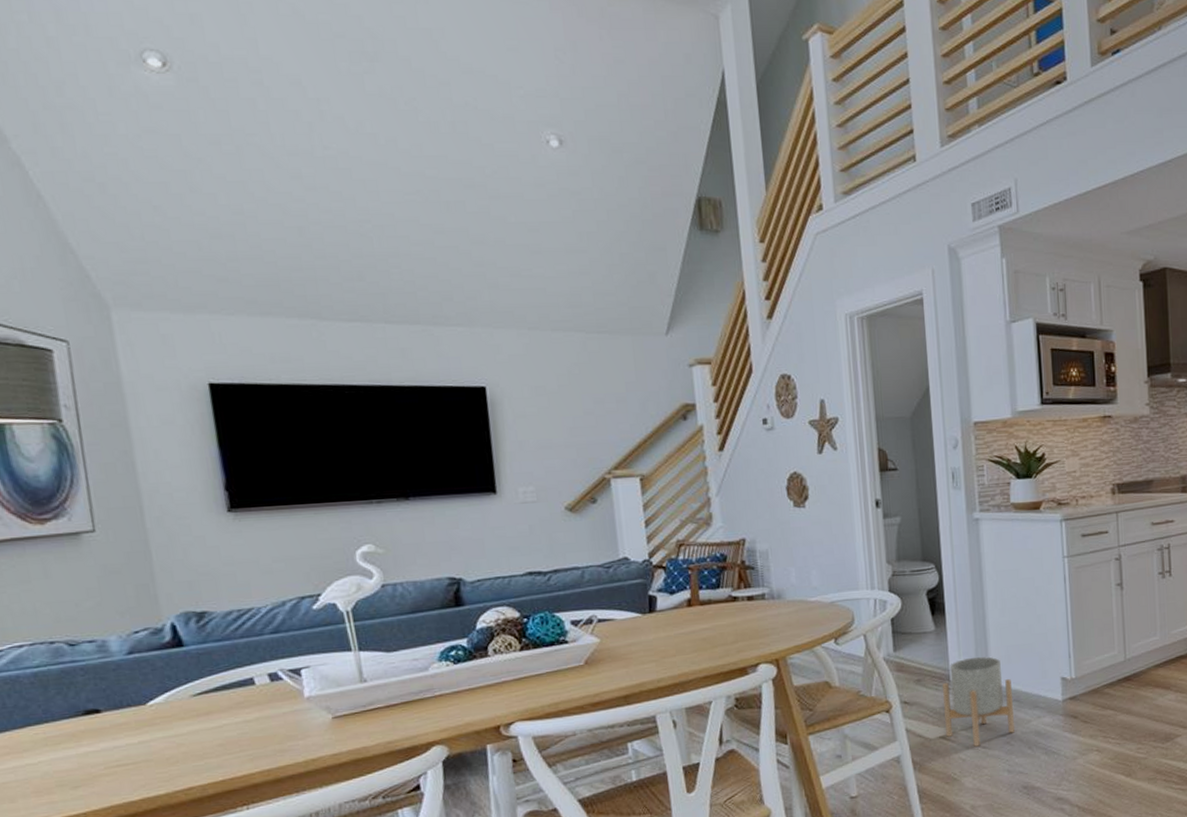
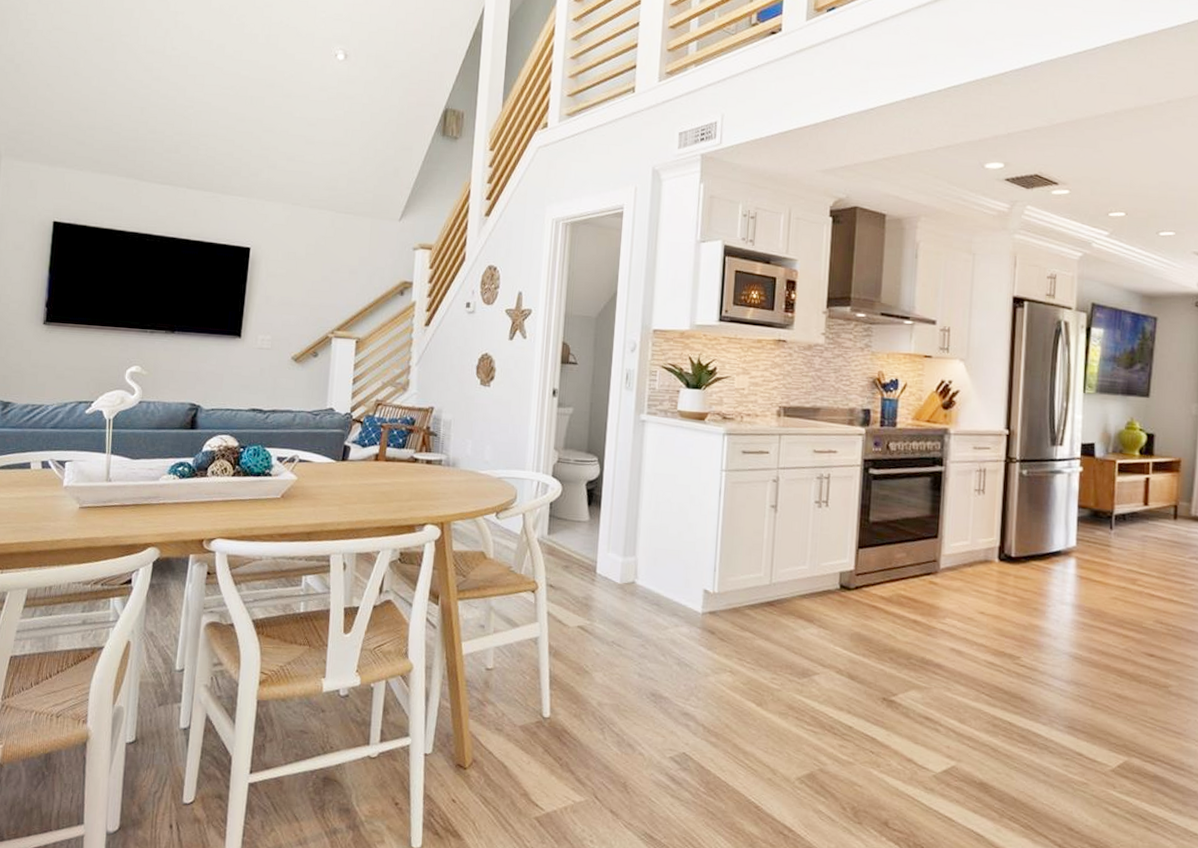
planter: present [942,656,1016,747] -> none [584,553,654,643]

